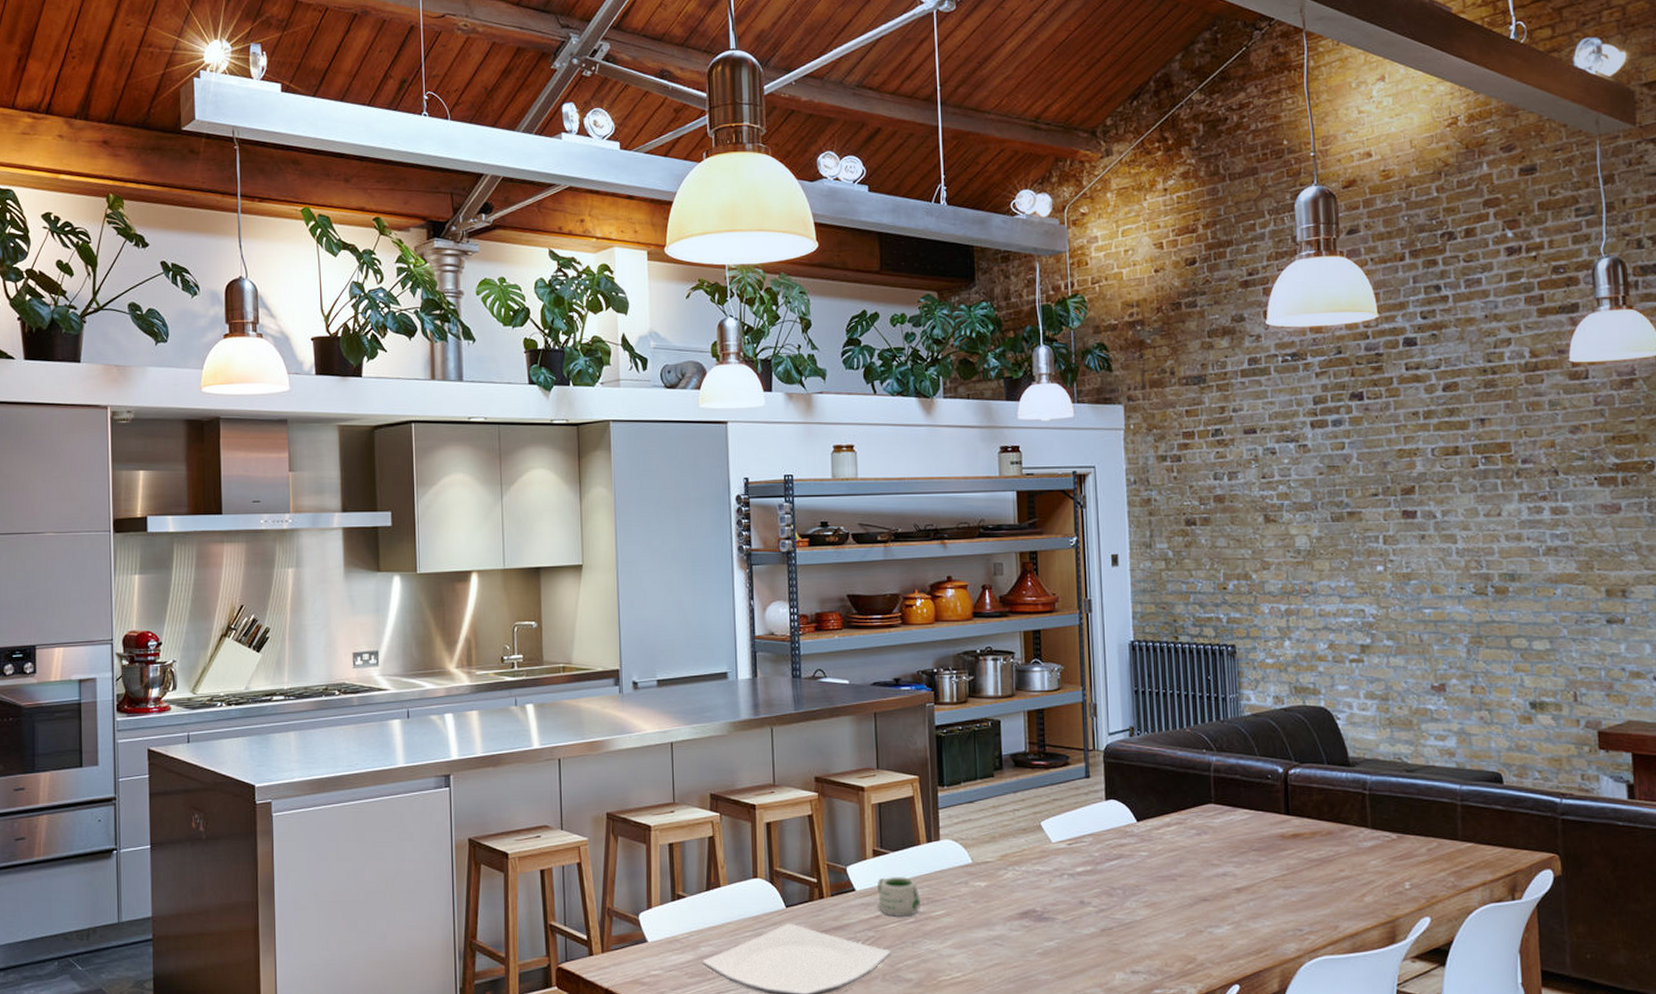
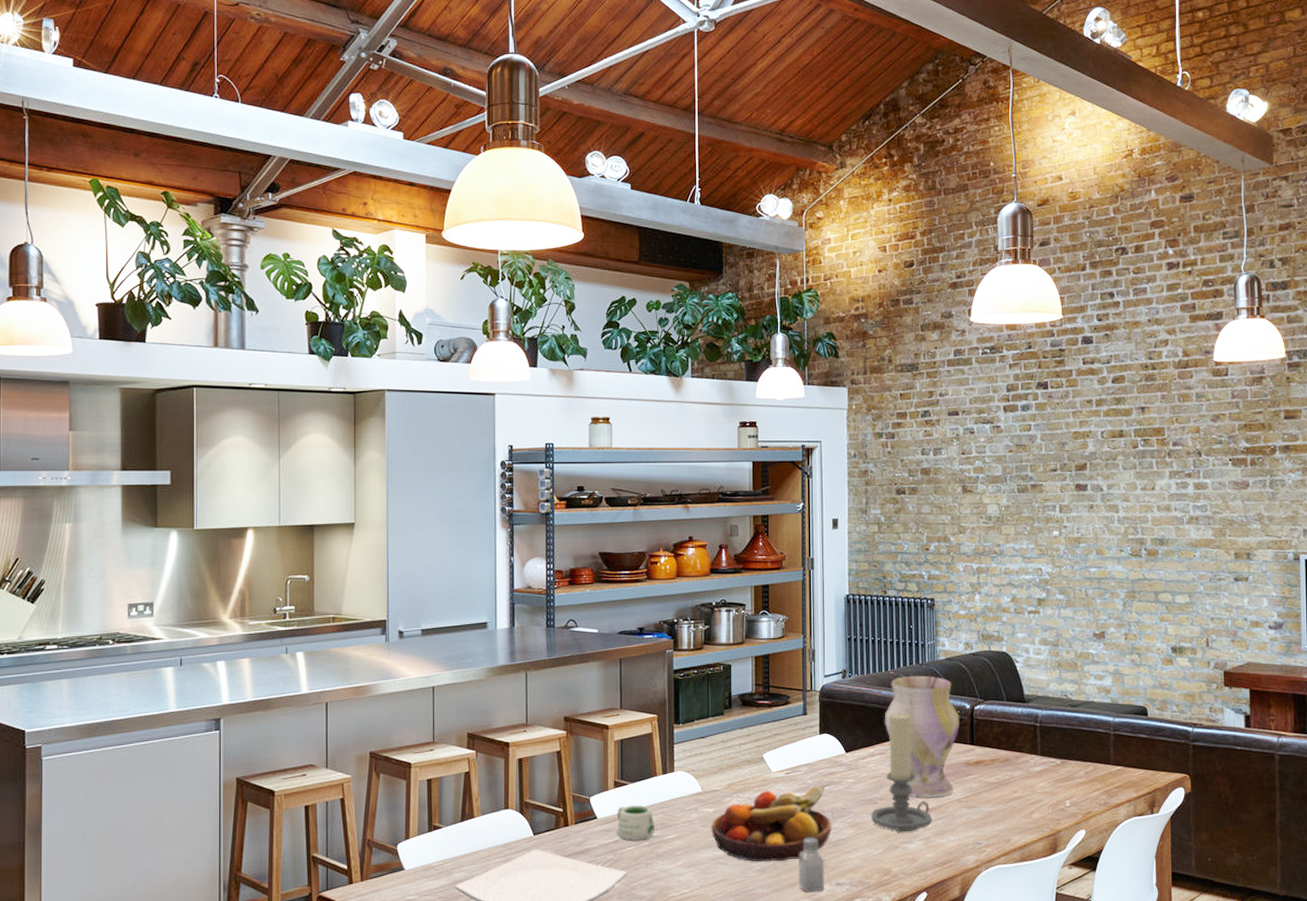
fruit bowl: none [984,859,1125,944] -> present [711,785,832,862]
saltshaker: none [1085,918,1119,980] -> present [798,837,825,892]
candle holder: none [1170,776,1243,915] -> present [871,712,933,833]
vase: none [1181,733,1271,875] -> present [884,675,959,798]

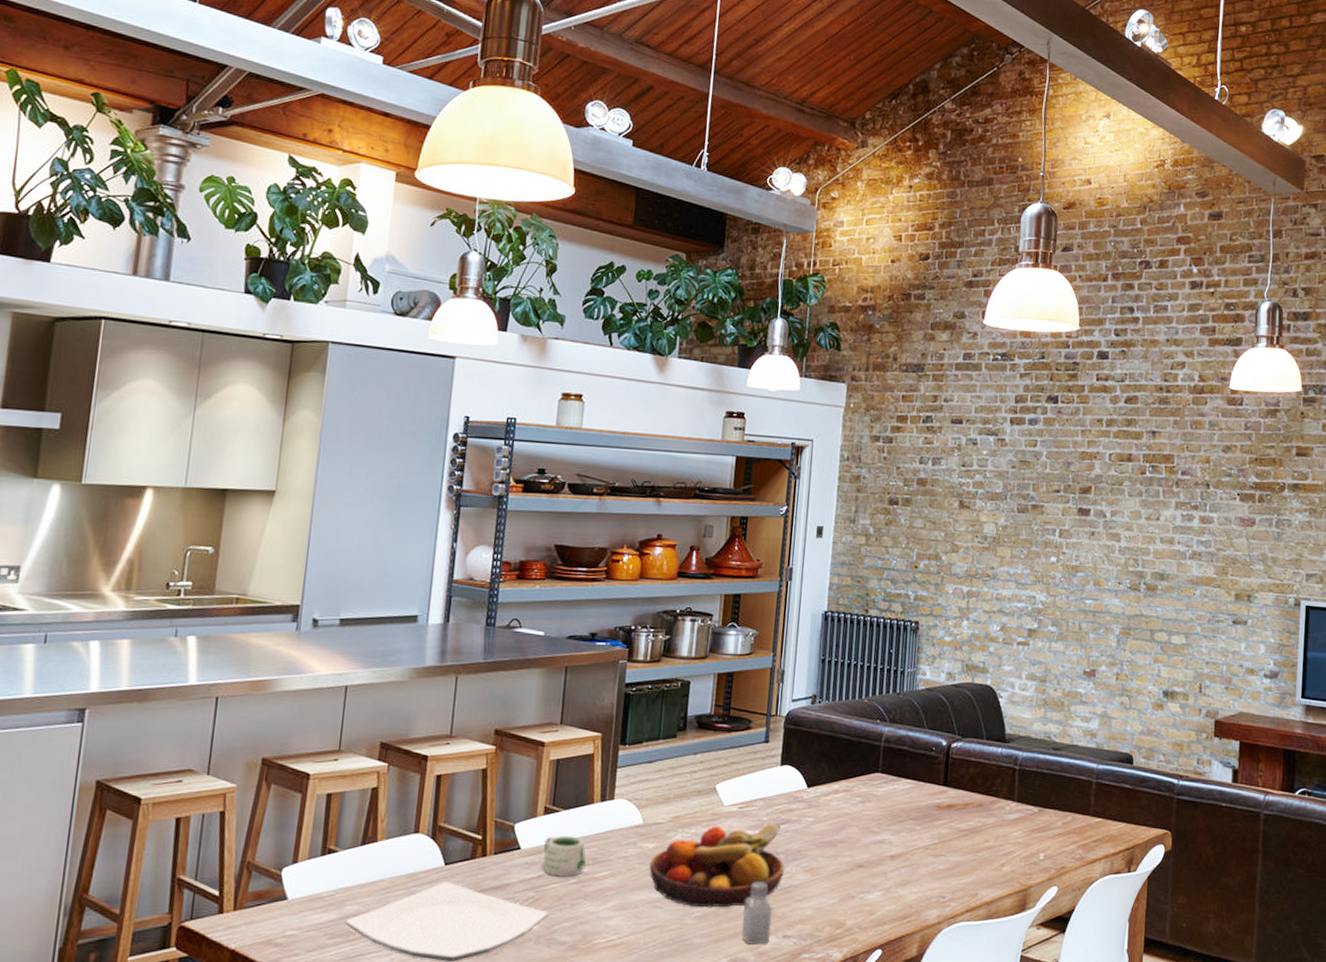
candle holder: present [871,712,933,833] -> none [828,745,895,881]
vase: present [884,675,959,798] -> none [852,705,935,843]

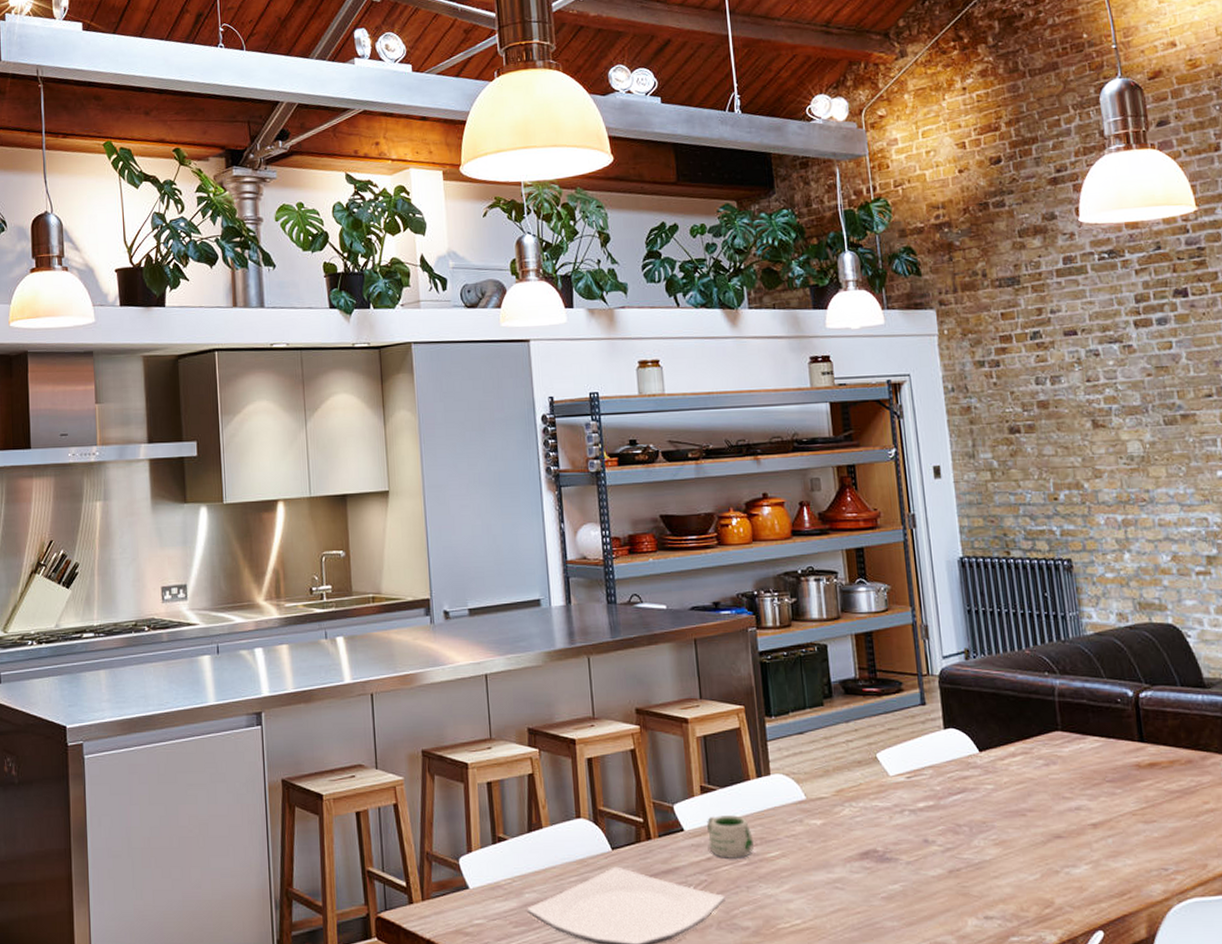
fruit bowl: present [649,823,785,908] -> none [821,793,972,888]
saltshaker: present [741,881,772,944] -> none [932,857,971,927]

